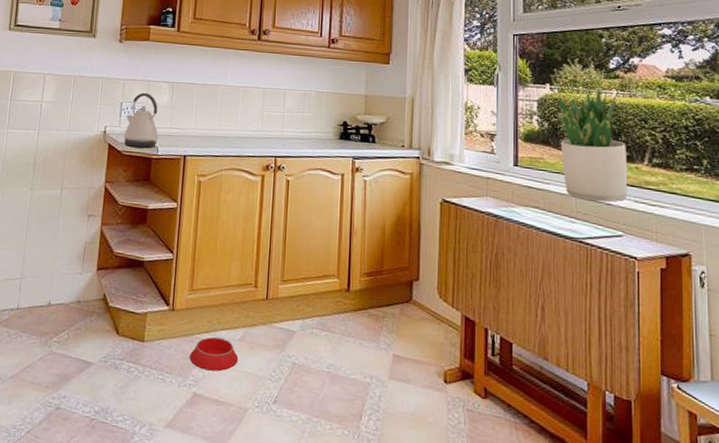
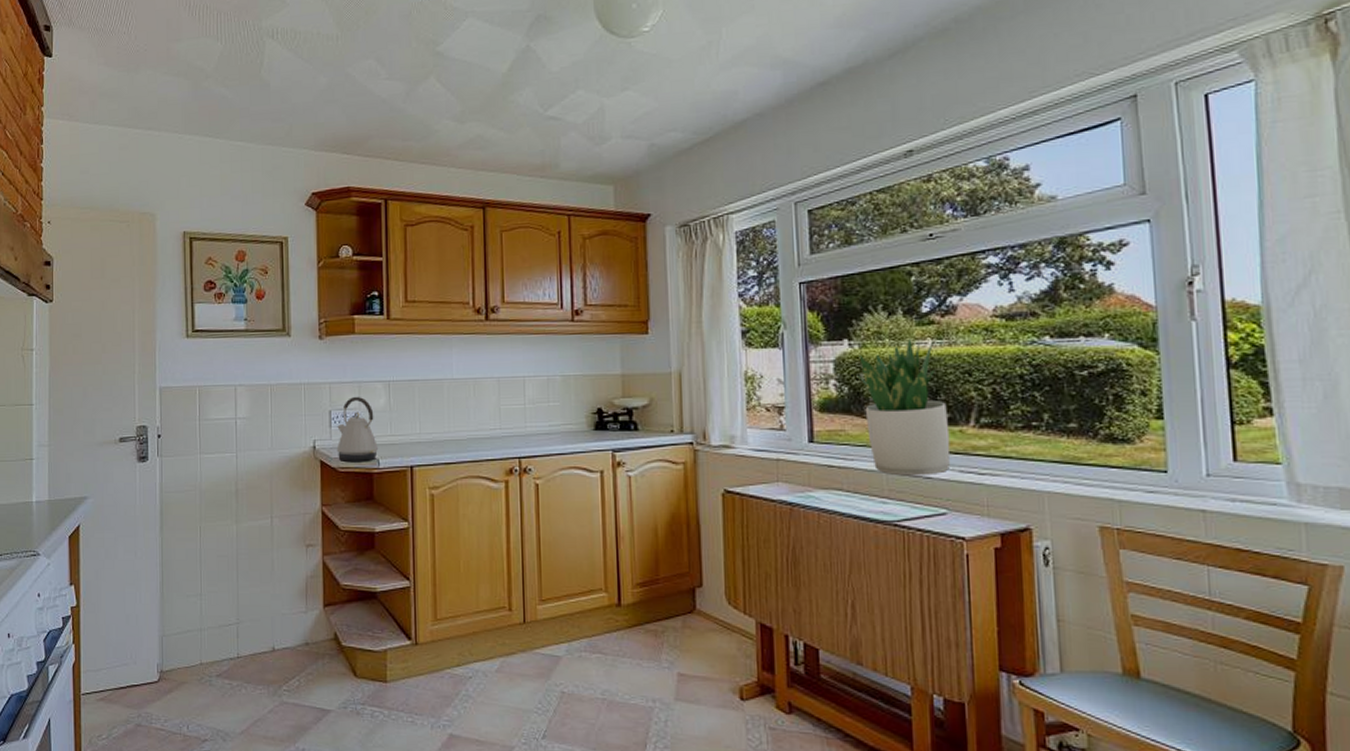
pet bowl: present [190,337,239,371] -> none [441,671,498,708]

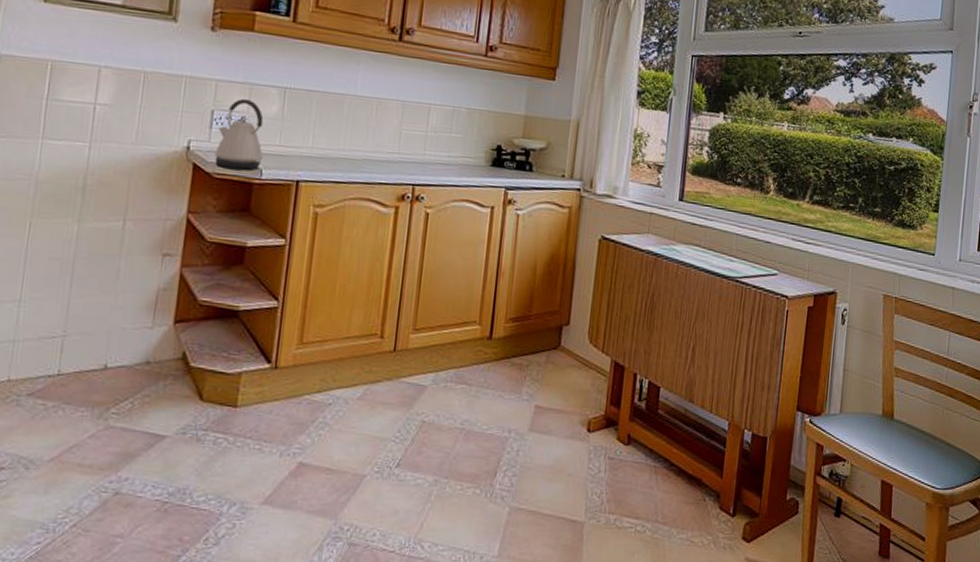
planter: present [858,338,951,476] -> none [727,119,791,241]

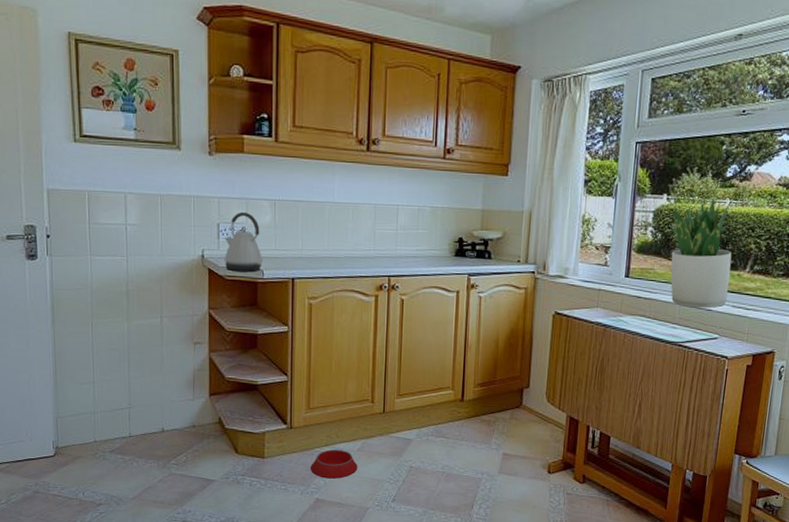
pet bowl: none [295,397,357,436] -> present [311,450,358,479]
planter: none [727,119,791,241] -> present [670,197,732,309]

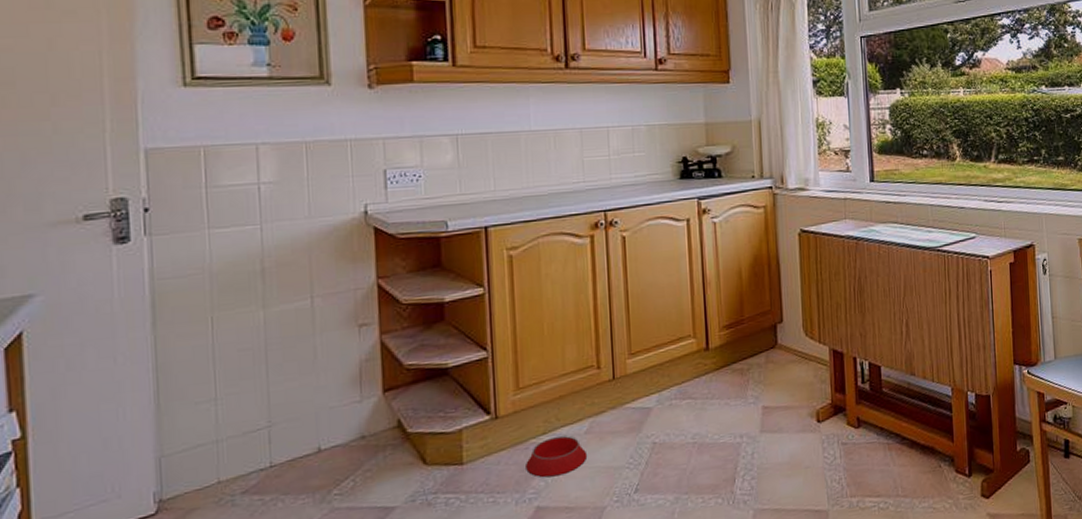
kettle: present [224,211,262,273] -> none [394,152,445,228]
planter: present [670,197,732,309] -> none [908,87,978,208]

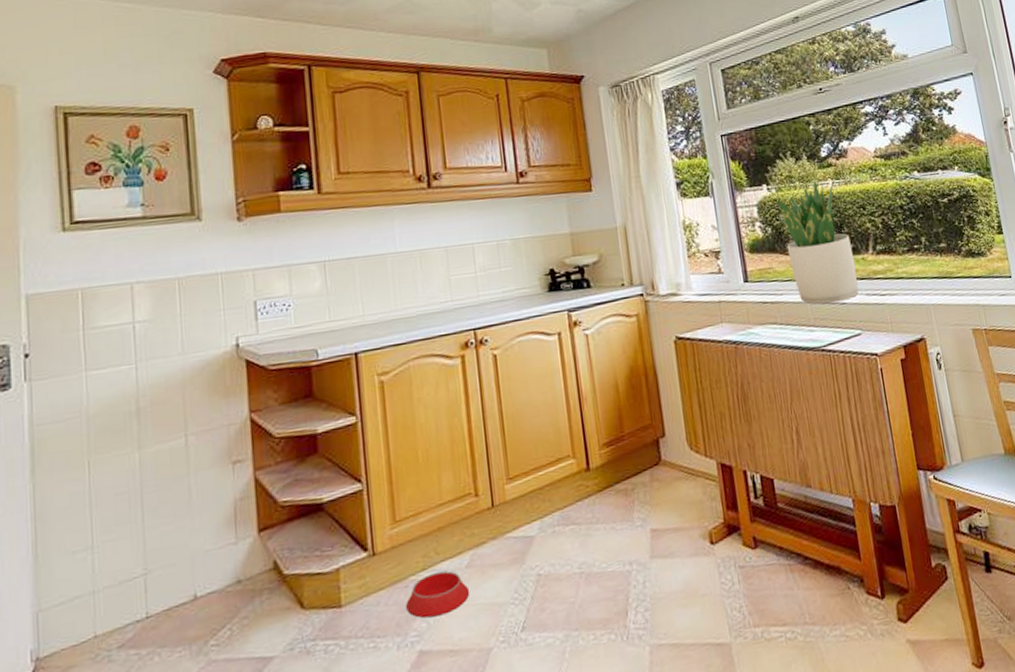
planter: none [908,87,978,208] -> present [776,179,859,305]

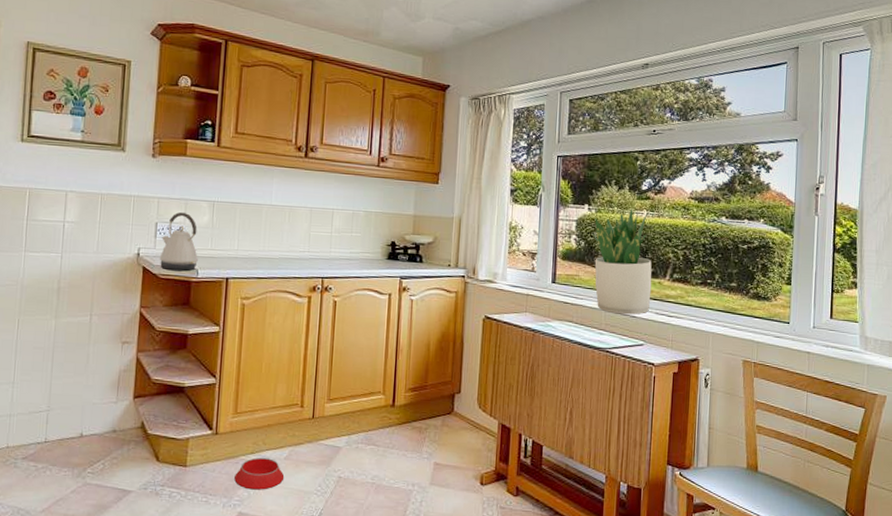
kettle: none [265,281,315,359] -> present [159,212,198,272]

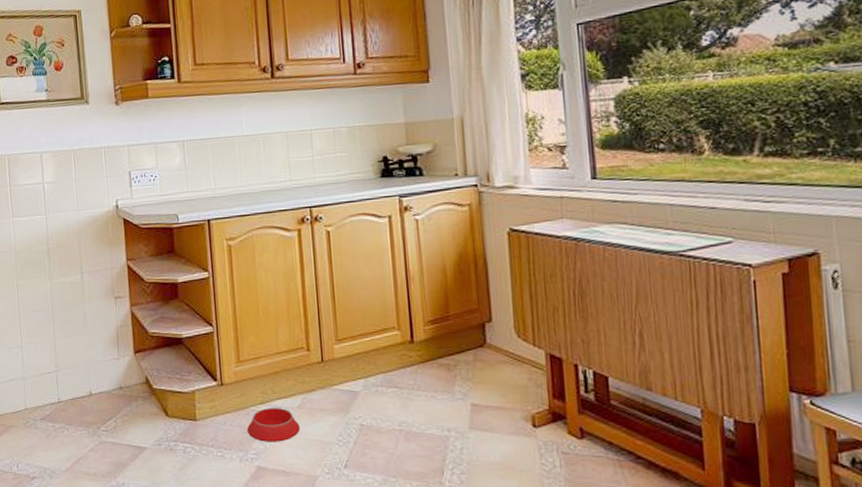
kettle: present [159,212,198,272] -> none [137,156,176,220]
planter: present [592,208,652,315] -> none [639,71,735,208]

